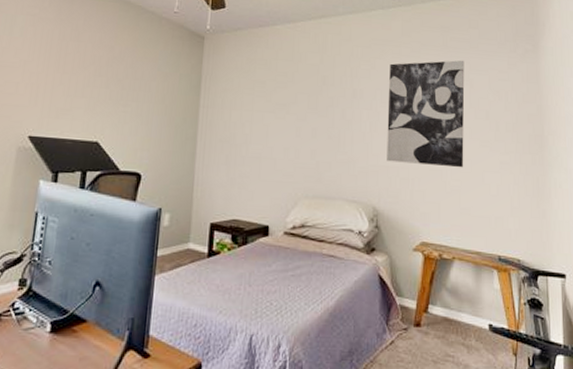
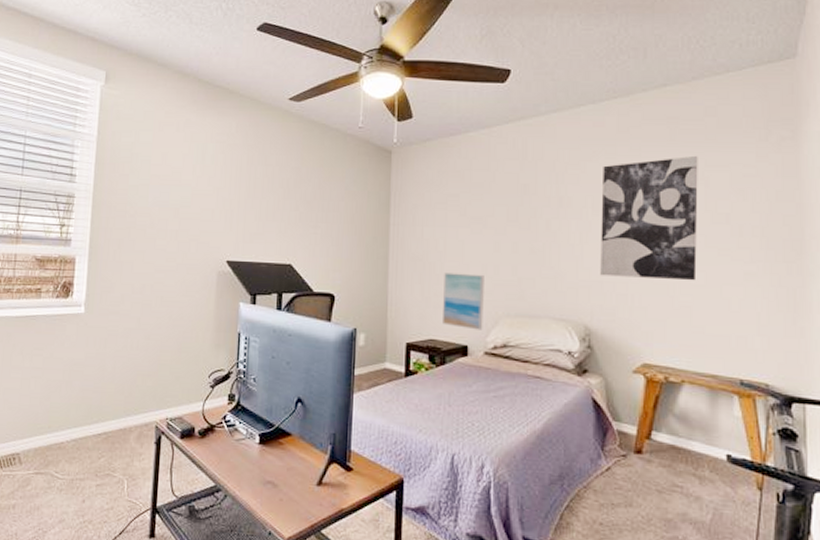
wall art: none [246,155,286,211] -> present [443,272,484,330]

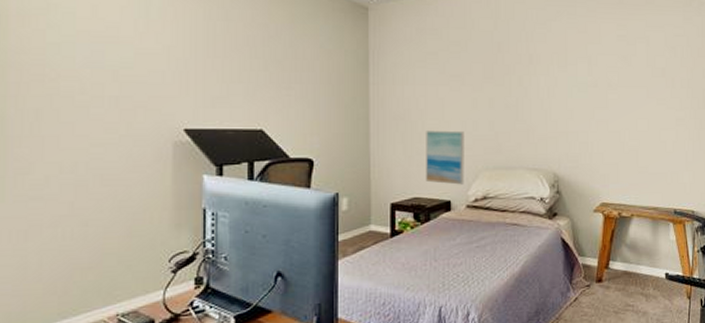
wall art: present [600,155,698,281] -> none [565,17,641,128]

